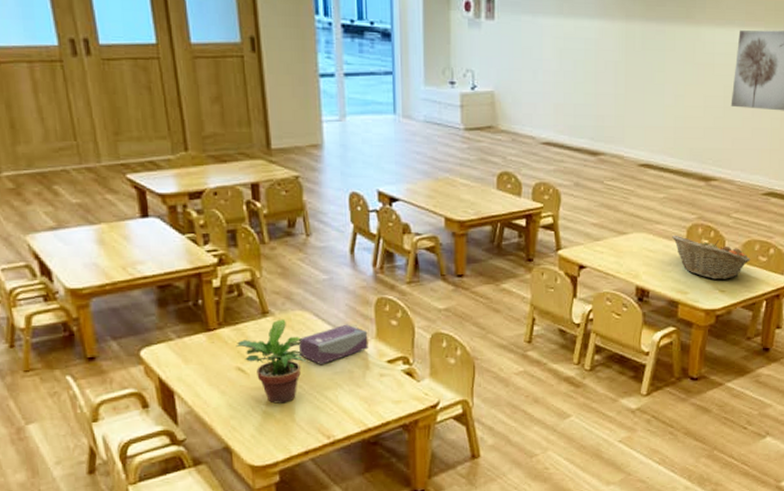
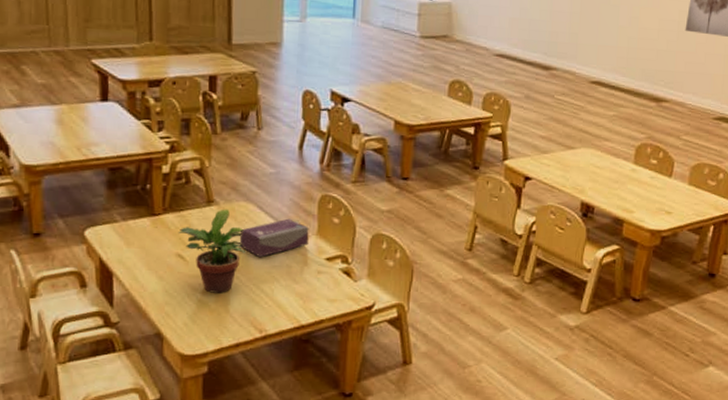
fruit basket: present [672,234,751,279] -> none [620,152,699,201]

